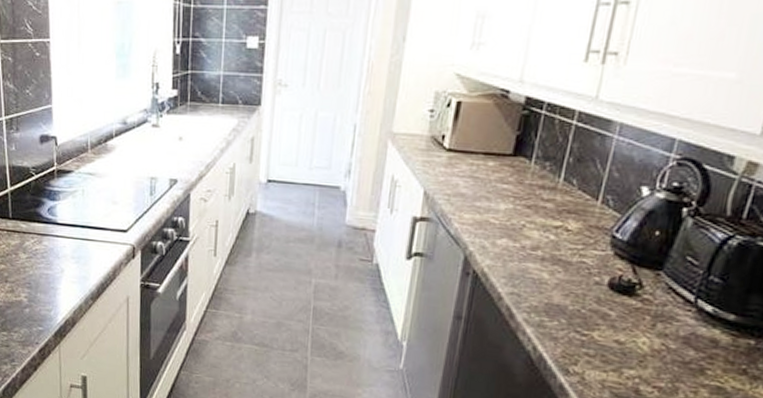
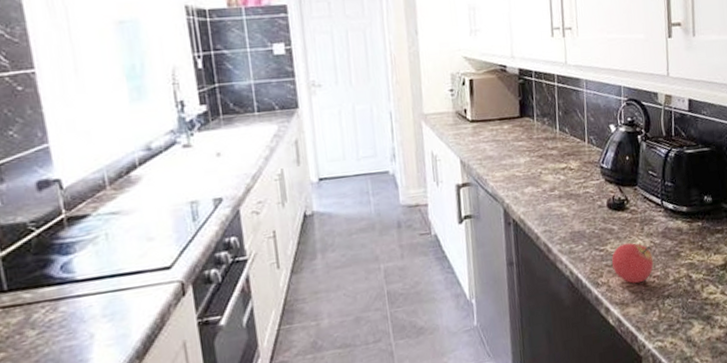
fruit: none [594,335,660,388] -> present [612,242,654,284]

